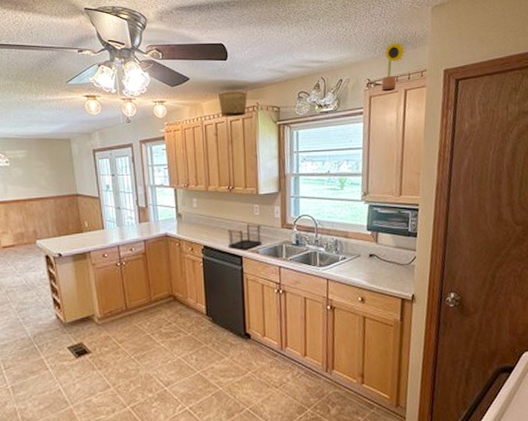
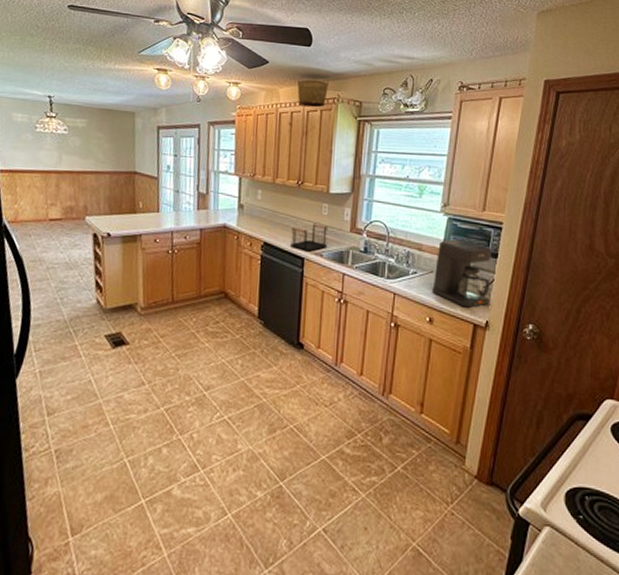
coffee maker: none [361,223,415,285] -> present [432,239,493,308]
decorative plant: present [381,41,406,92] -> none [475,44,505,98]

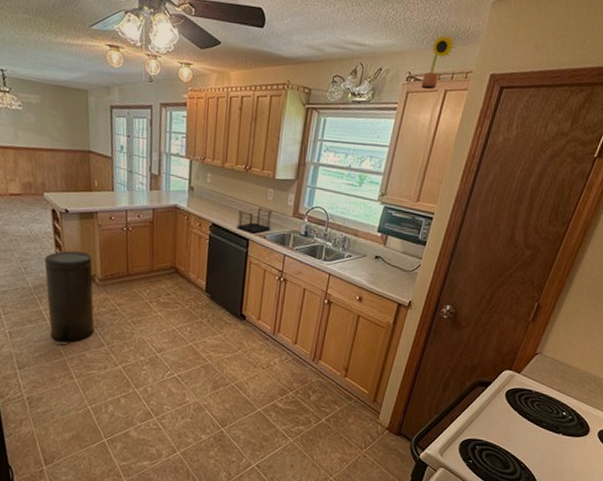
pedal bin: none [82,277,135,385] -> present [44,250,95,345]
basket: present [297,78,329,108] -> none [248,61,280,93]
coffee maker: present [432,239,493,308] -> none [364,227,422,289]
decorative plant: none [475,44,505,98] -> present [421,34,456,90]

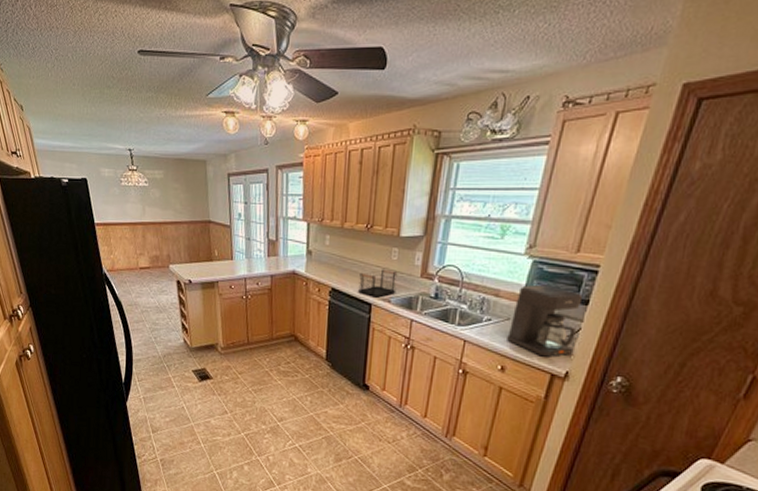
pedal bin: present [44,250,95,345] -> none [171,320,218,411]
coffee maker: none [364,227,422,289] -> present [507,284,583,357]
decorative plant: present [421,34,456,90] -> none [582,41,632,114]

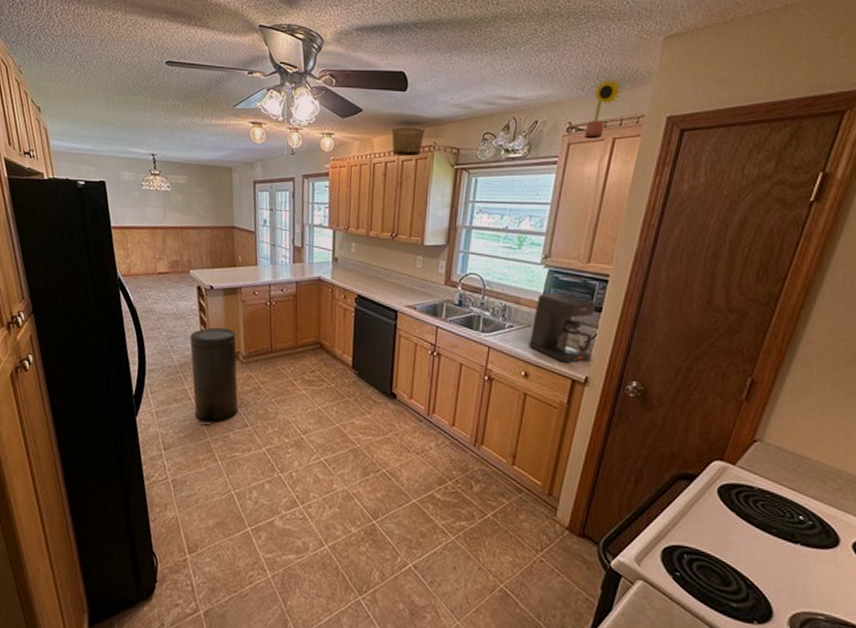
pedal bin: none [171,320,218,411] -> present [189,327,238,425]
dish rack: present [358,269,398,298] -> none [384,276,423,305]
basket: none [368,109,404,142] -> present [391,126,425,157]
decorative plant: none [582,41,632,114] -> present [584,78,622,139]

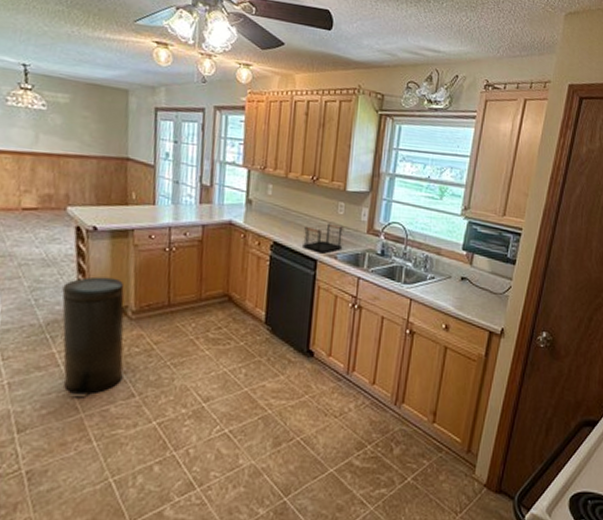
dish rack: none [384,276,423,305] -> present [303,223,344,254]
basket: present [391,126,425,157] -> none [315,64,349,98]
coffee maker: present [529,292,596,363] -> none [449,244,511,315]
decorative plant: present [584,78,622,139] -> none [500,43,532,99]

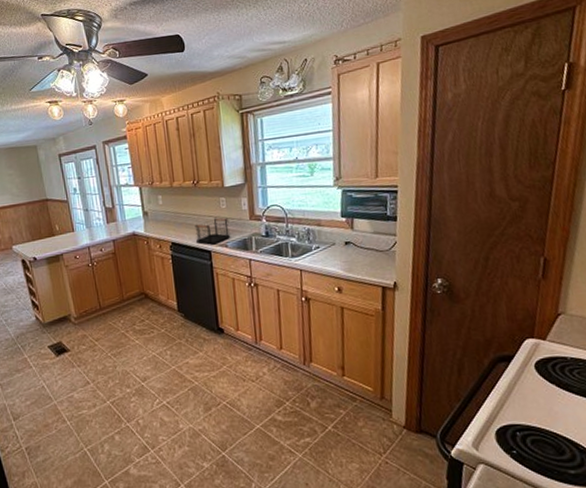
pedal bin: present [61,276,125,398] -> none [22,294,78,390]

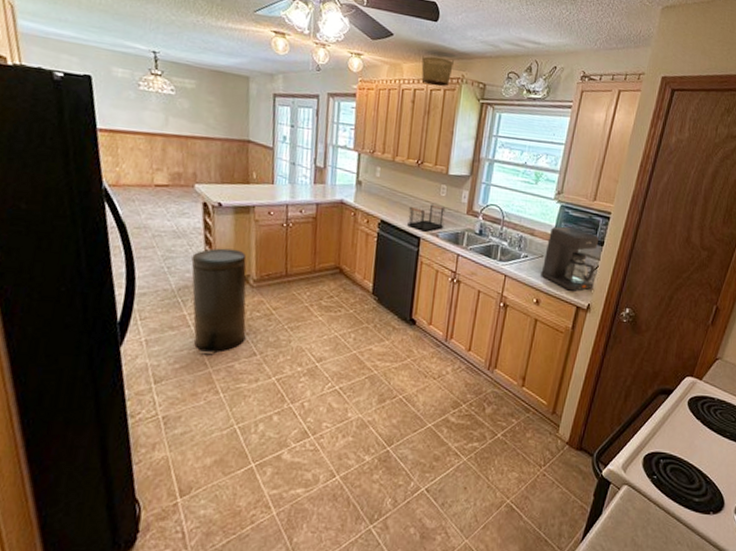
pedal bin: none [22,294,78,390] -> present [191,248,247,355]
basket: none [177,81,208,111] -> present [421,54,454,87]
coffee maker: none [336,208,396,273] -> present [541,226,600,291]

